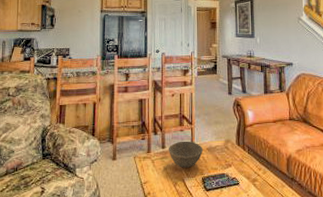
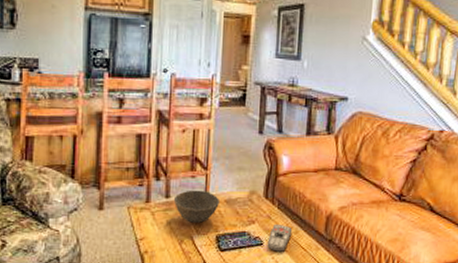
remote control: none [242,166,261,190] -> present [267,223,293,252]

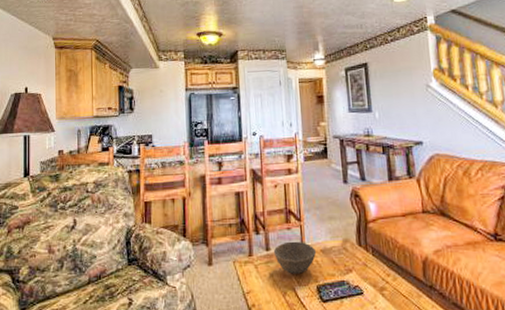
remote control: present [267,223,293,252] -> none [367,271,391,301]

